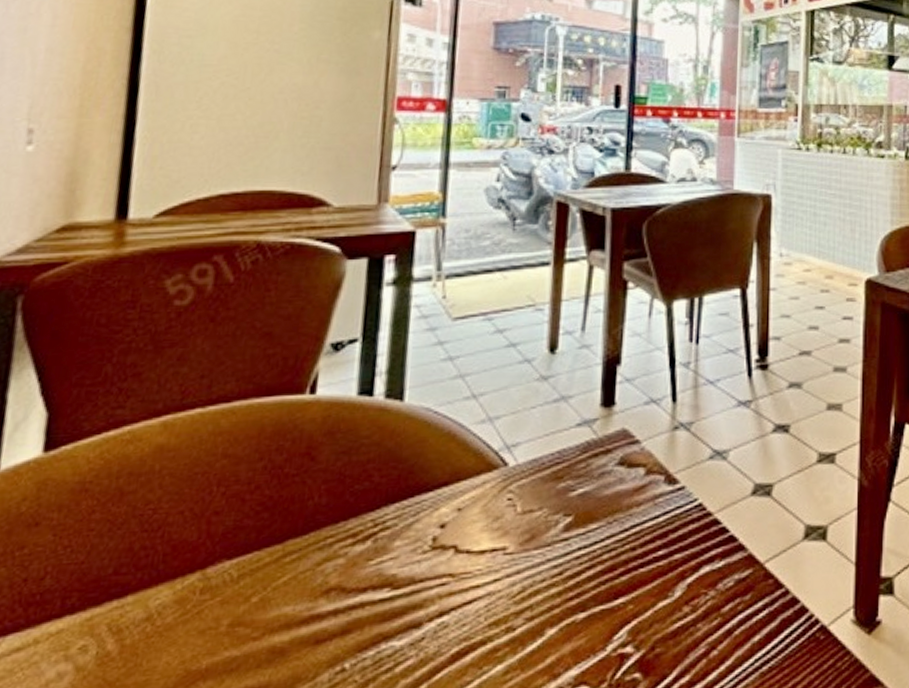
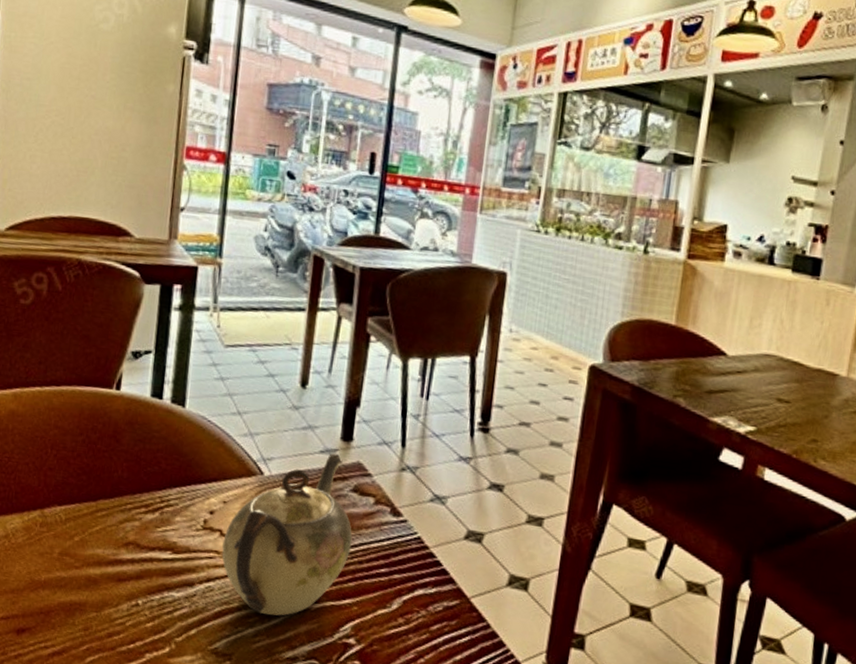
teapot: none [458,424,622,643] -> present [222,453,353,616]

